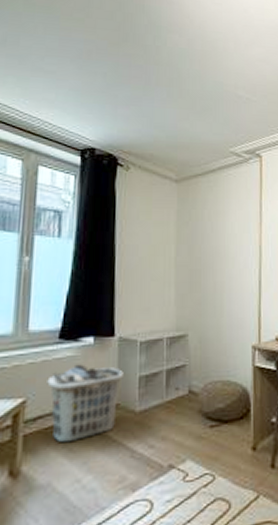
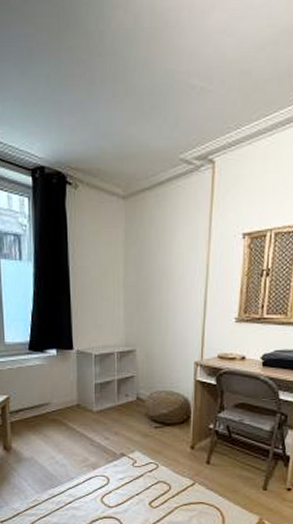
clothes hamper: present [47,364,123,443] -> none [23,371,82,430]

